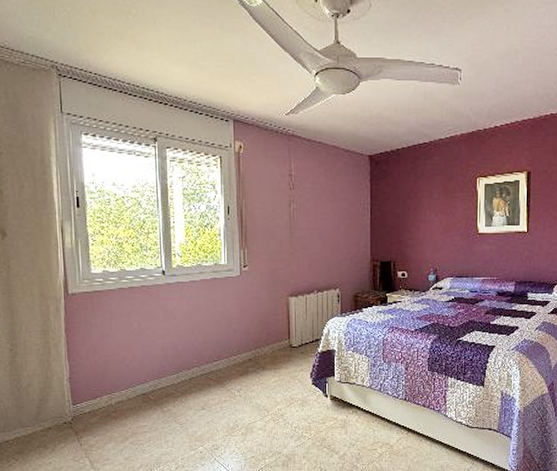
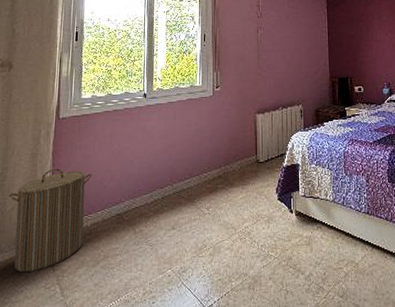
laundry hamper: none [22,346,112,446] -> present [9,168,92,273]

